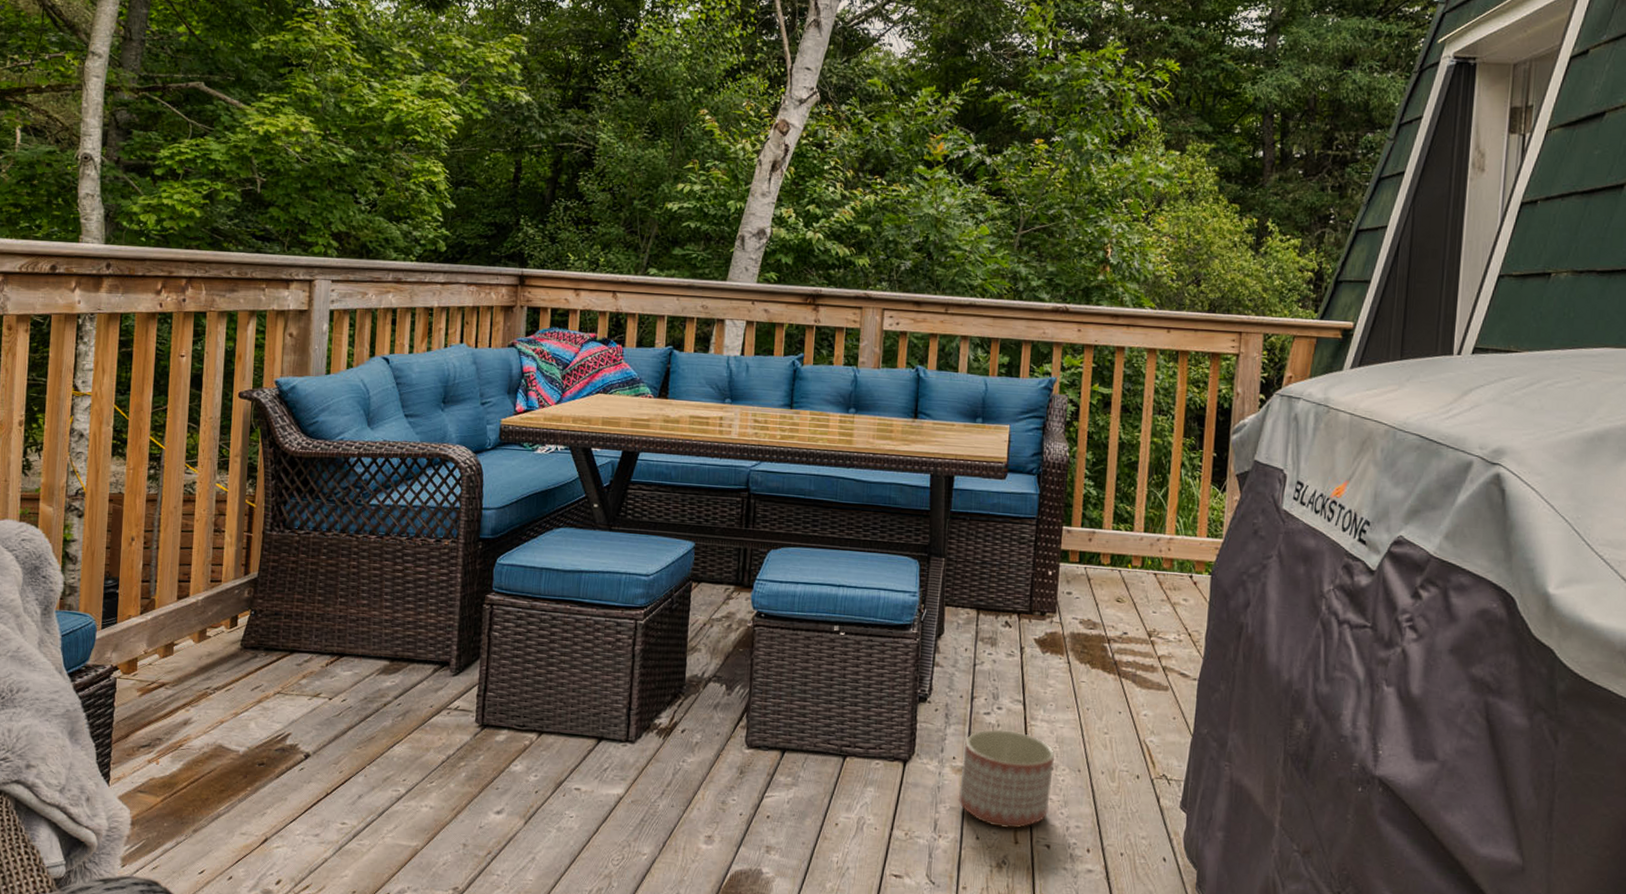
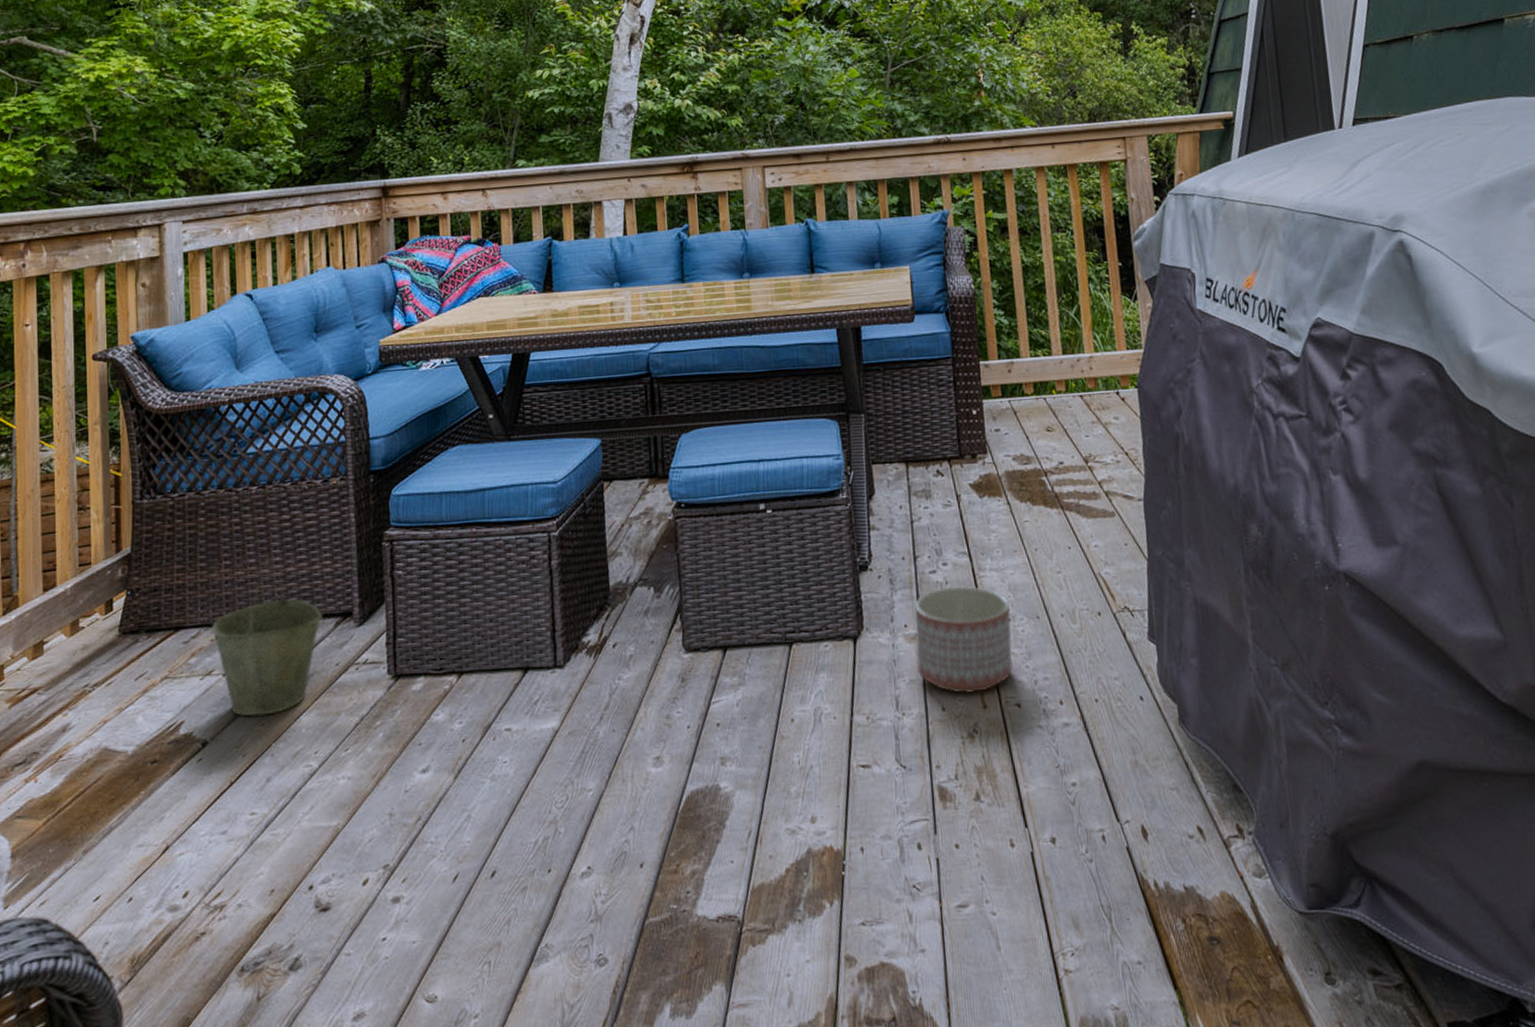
bucket: none [322,603,423,741] -> present [211,560,322,717]

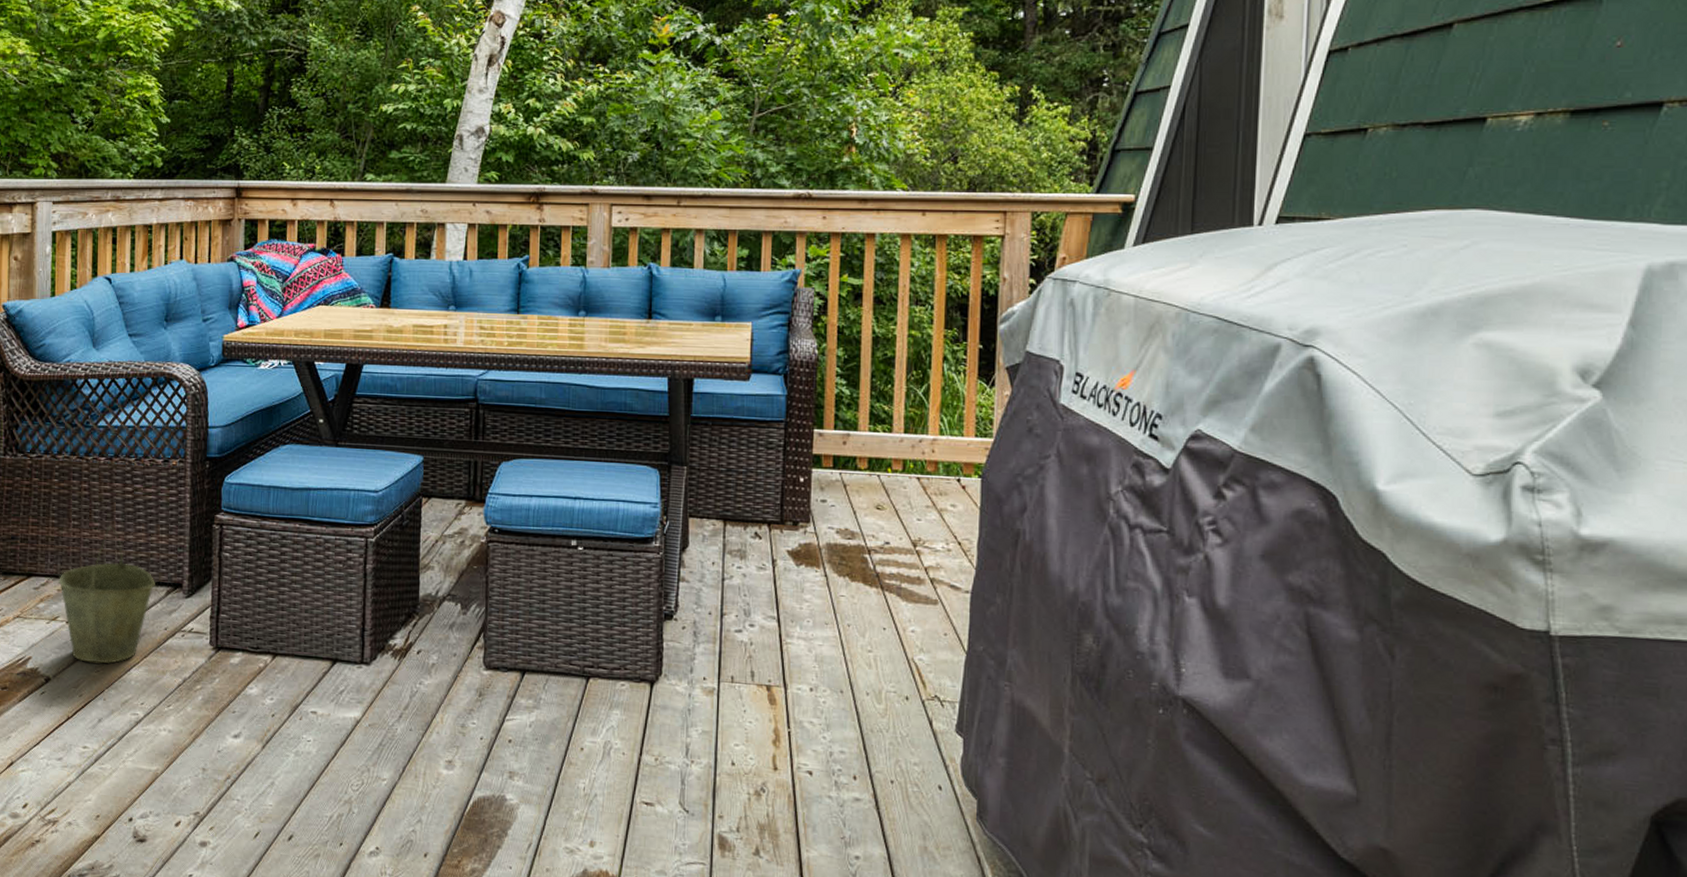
planter: present [914,586,1013,694] -> none [710,648,815,754]

